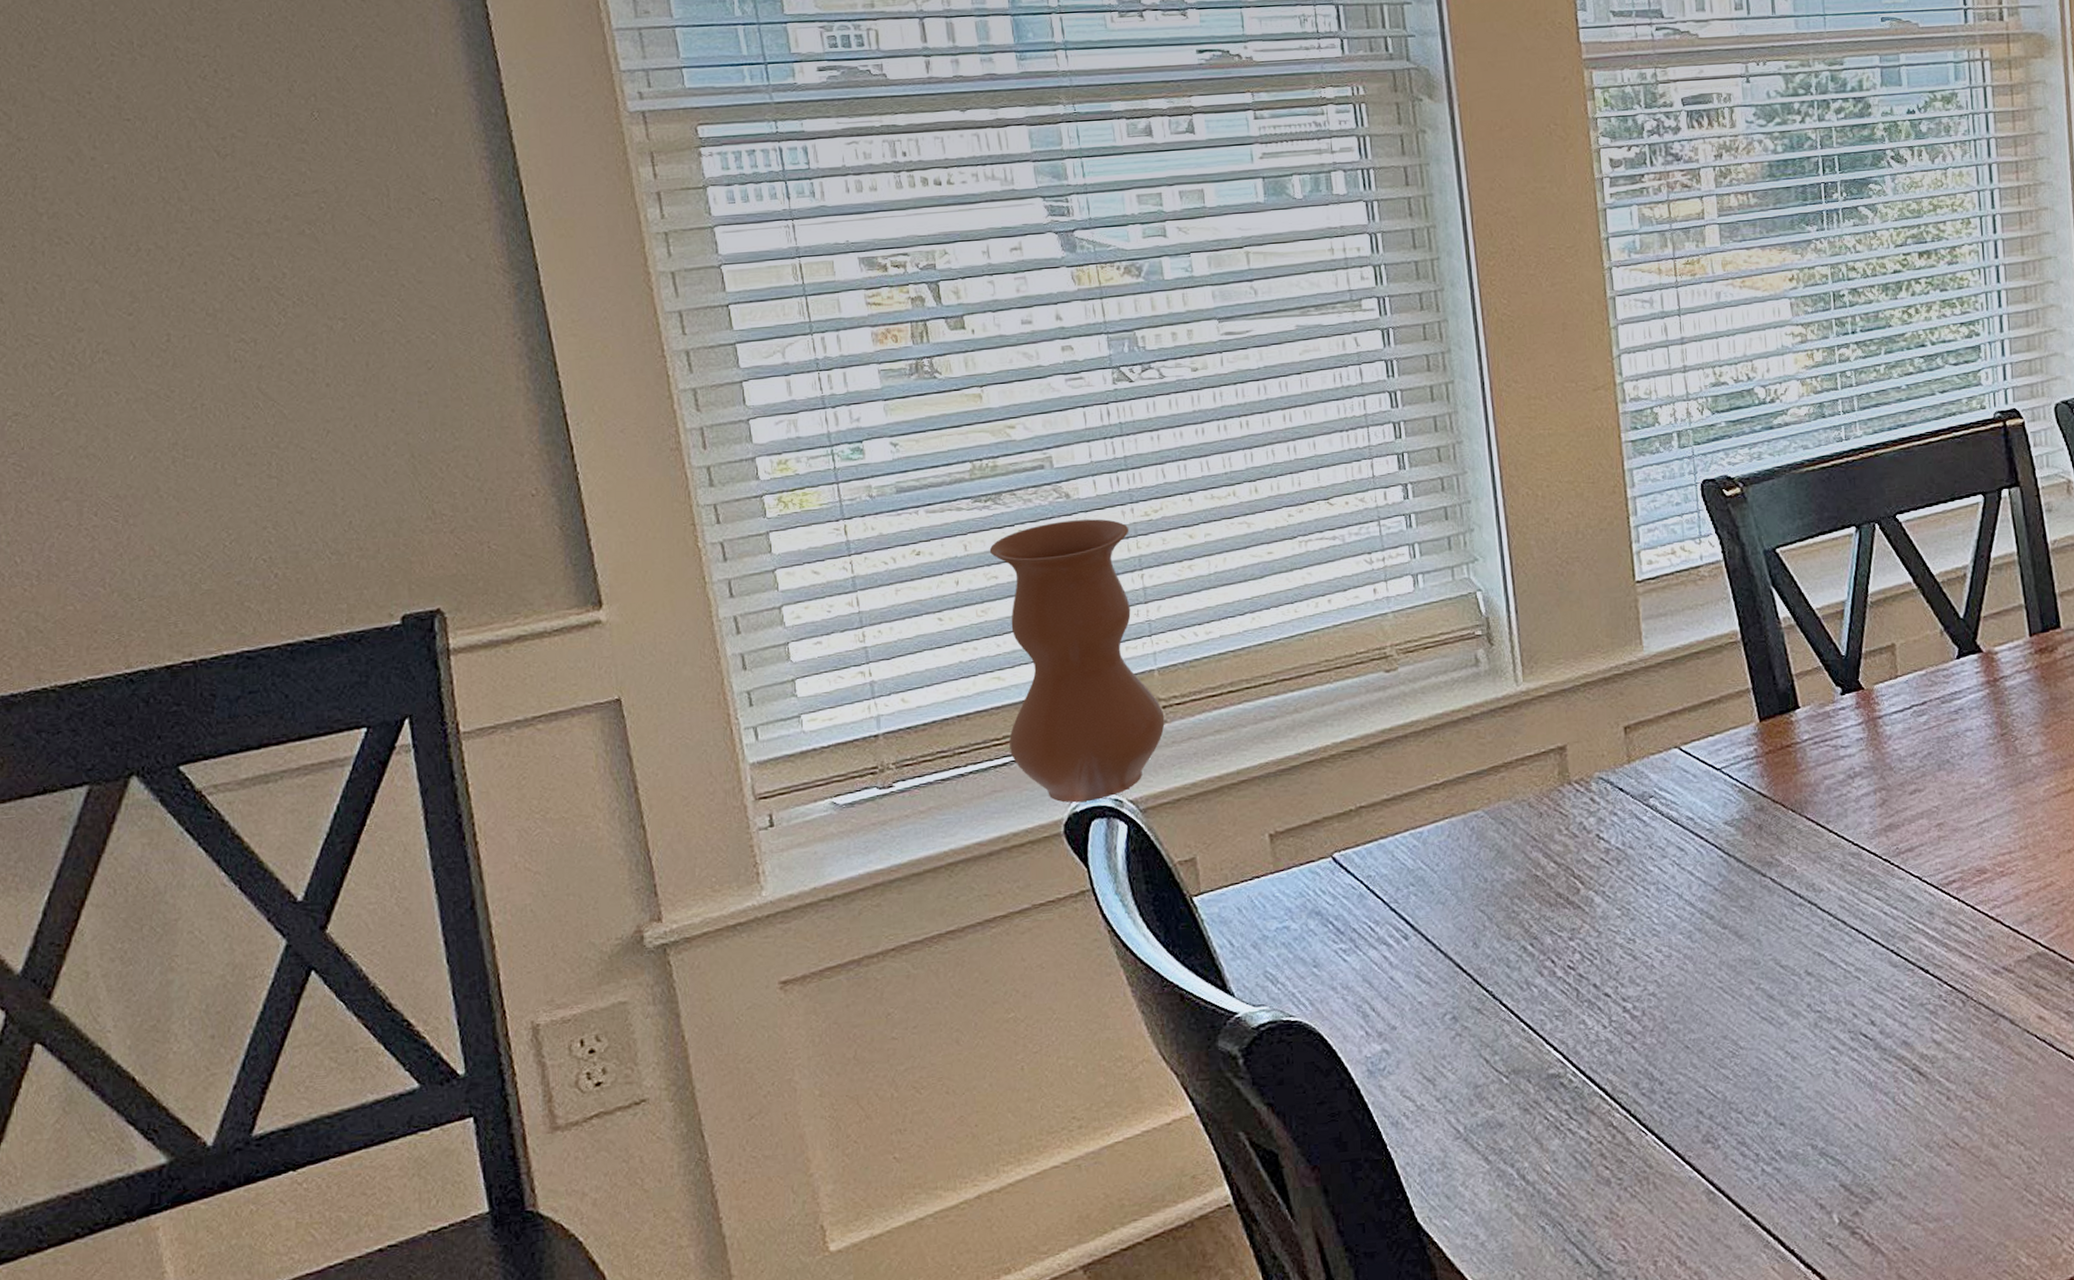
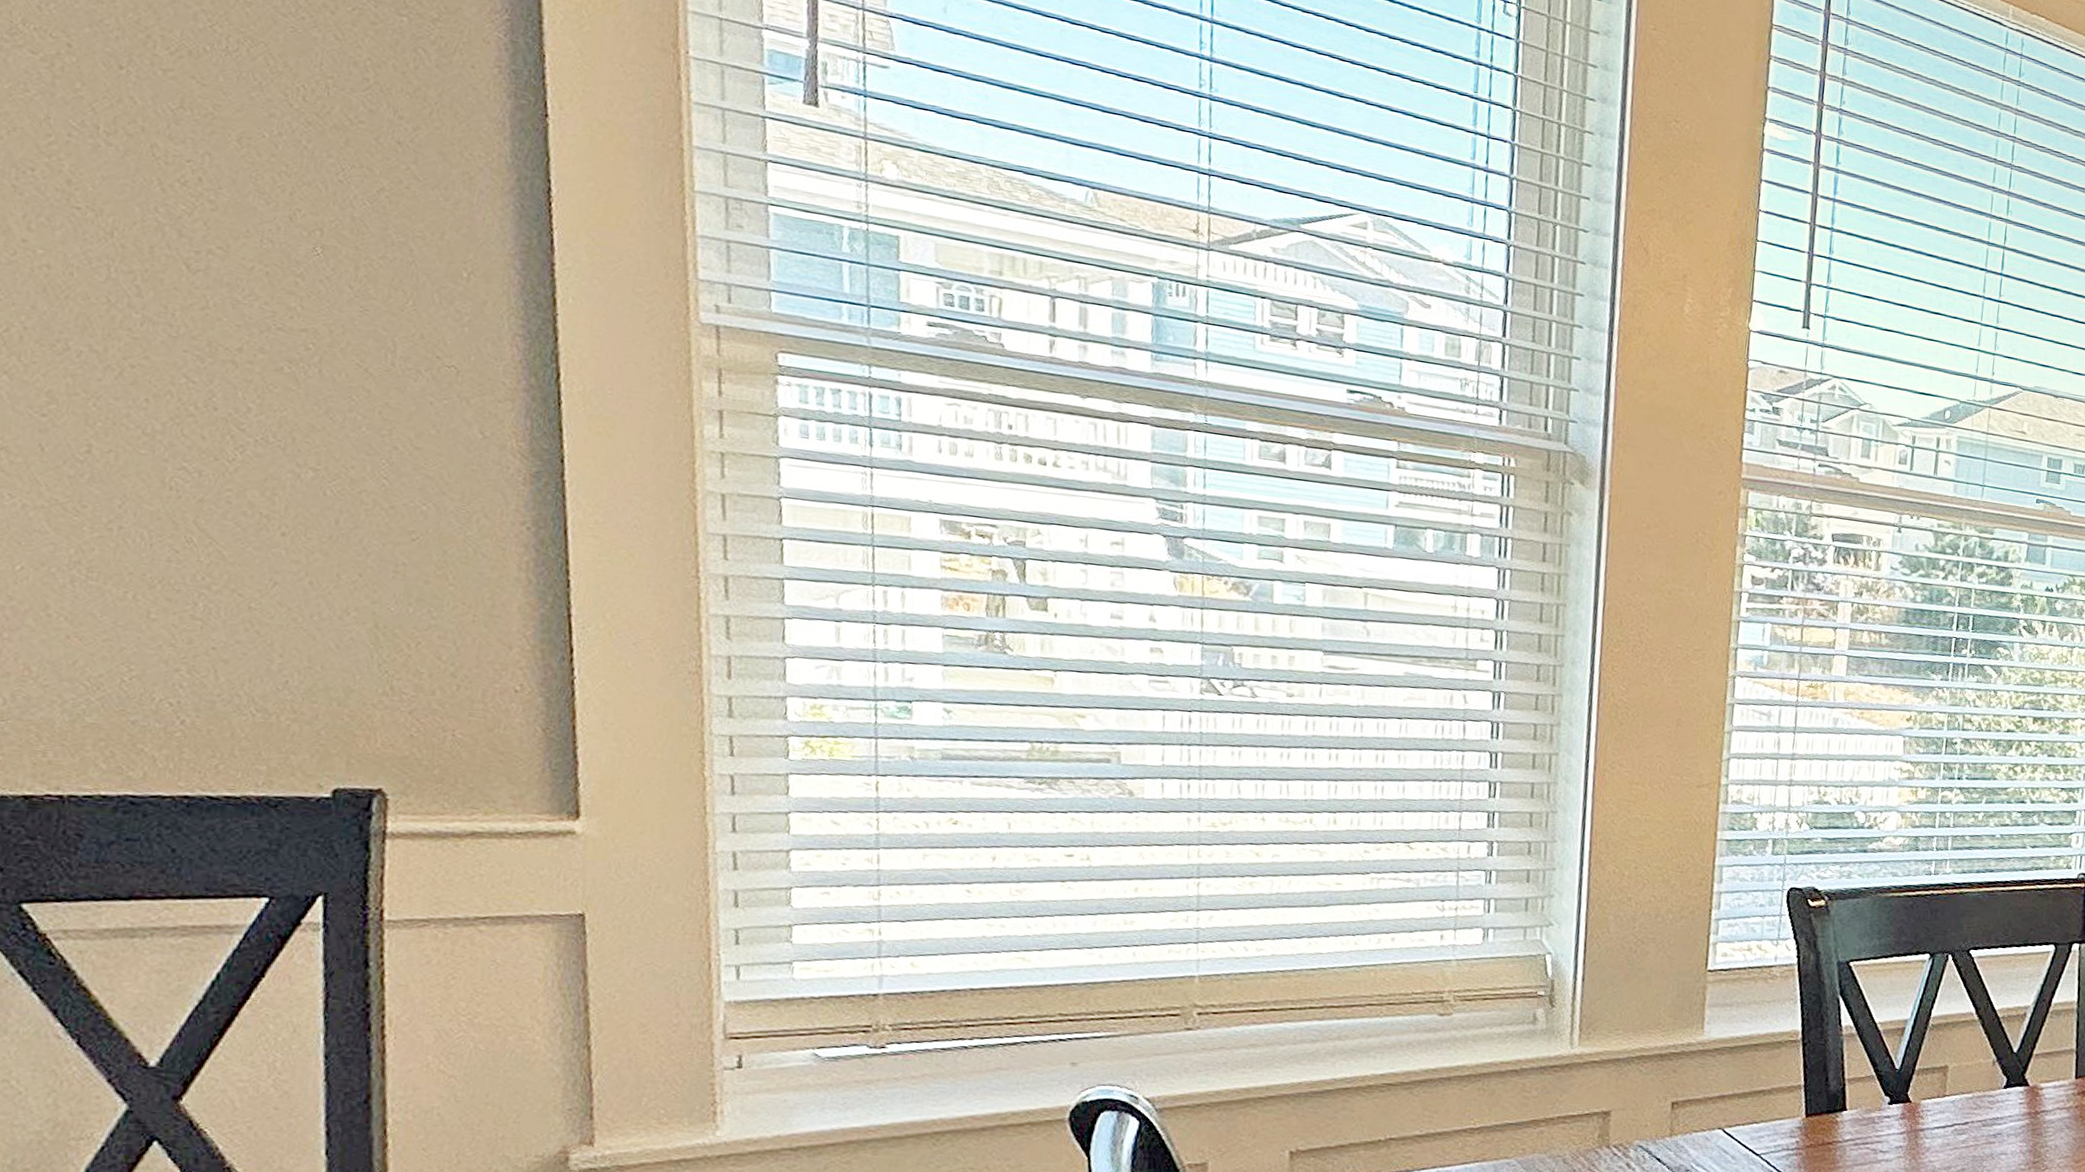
vase: present [989,519,1165,803] -> none [1023,816,1199,1093]

